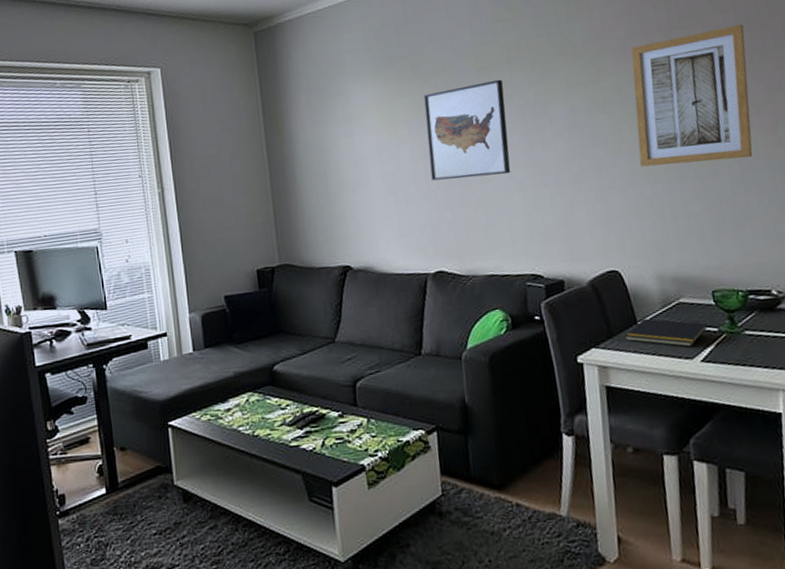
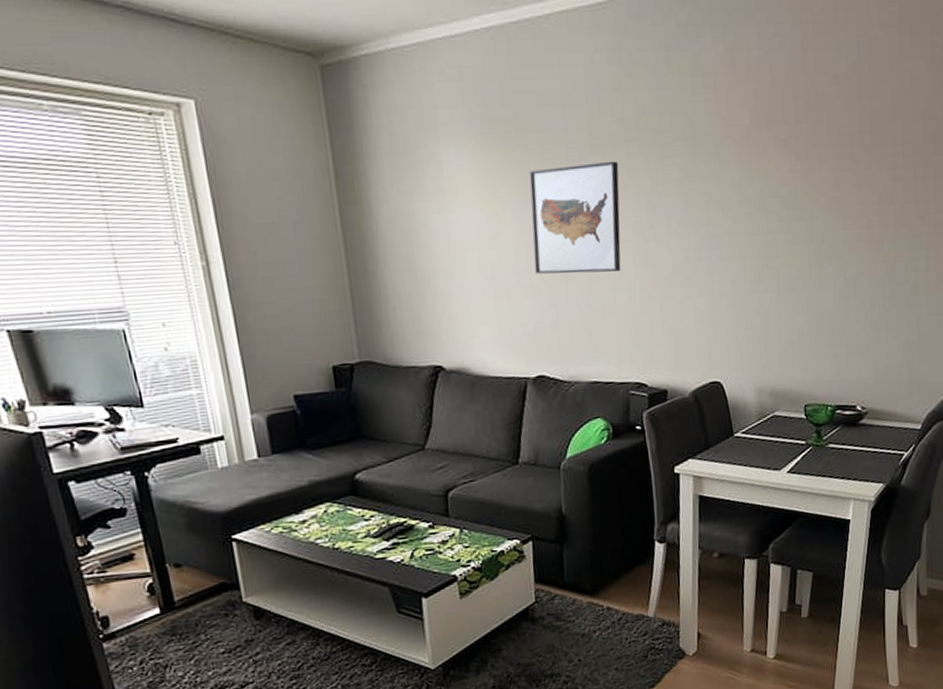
notepad: present [626,318,708,347] -> none [722,430,797,459]
wall art: present [631,24,753,167] -> none [751,126,866,274]

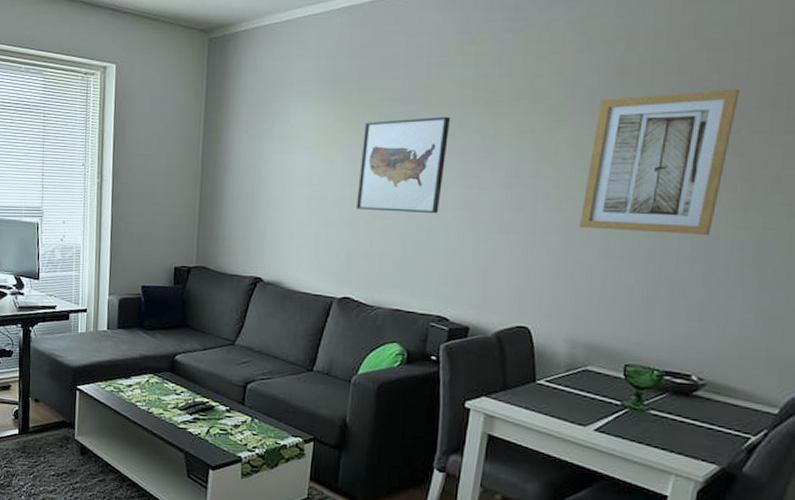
wall art: none [751,126,866,274] -> present [580,89,740,236]

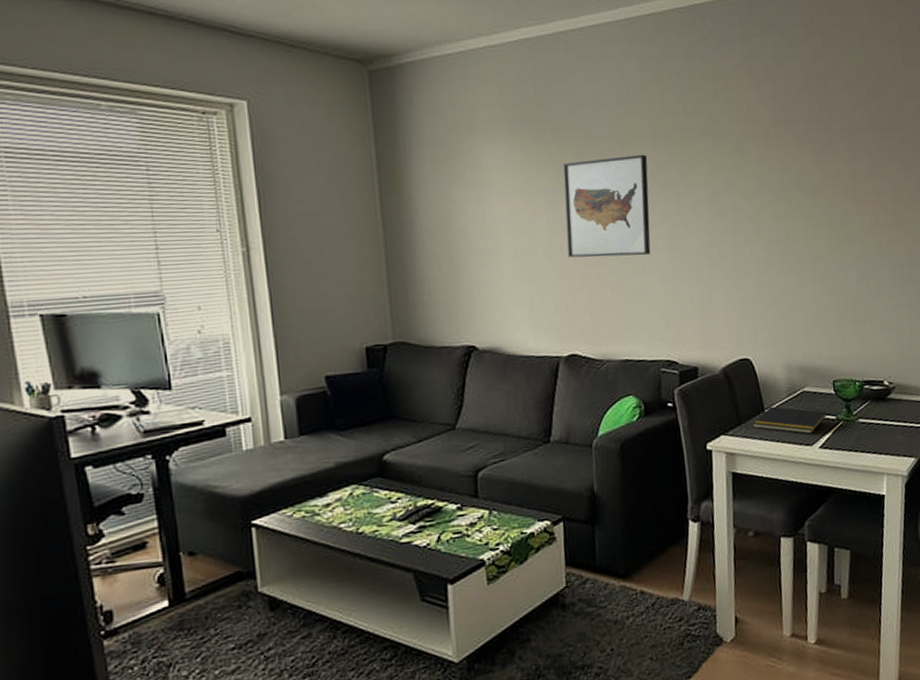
notepad: none [520,378,611,414] -> present [753,406,827,434]
wall art: present [580,89,740,236] -> none [774,123,877,257]

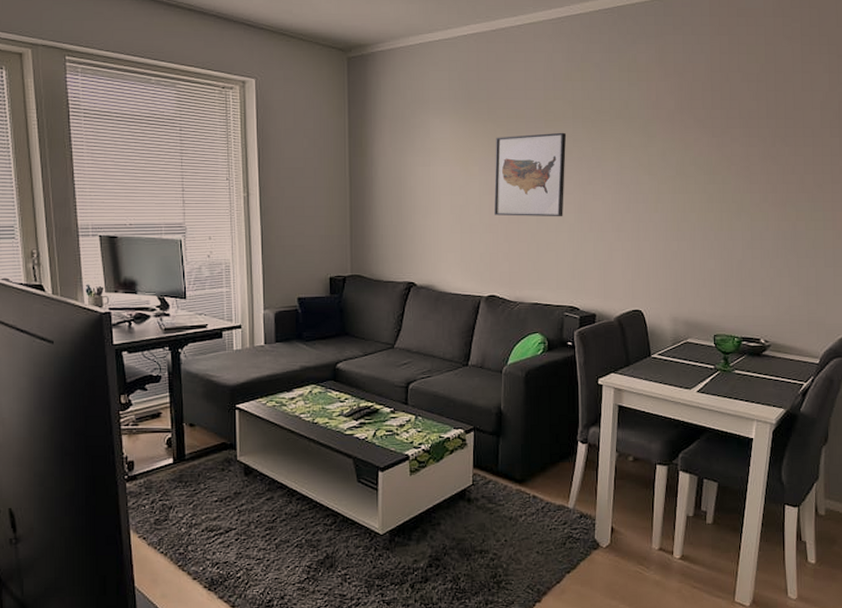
notepad: present [753,406,827,434] -> none [640,352,706,379]

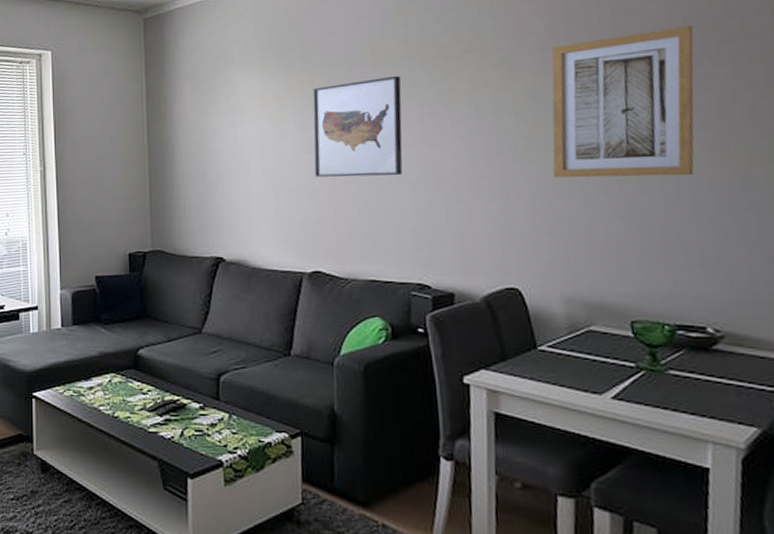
wall art: none [672,112,772,228] -> present [551,25,694,178]

